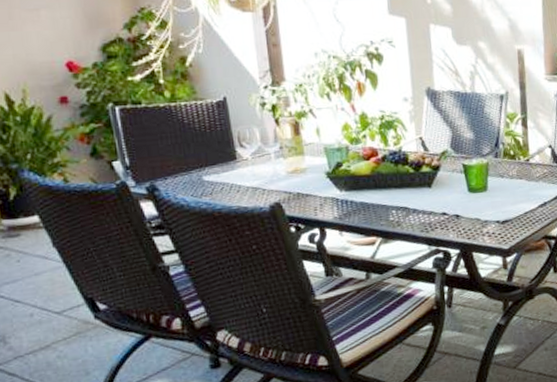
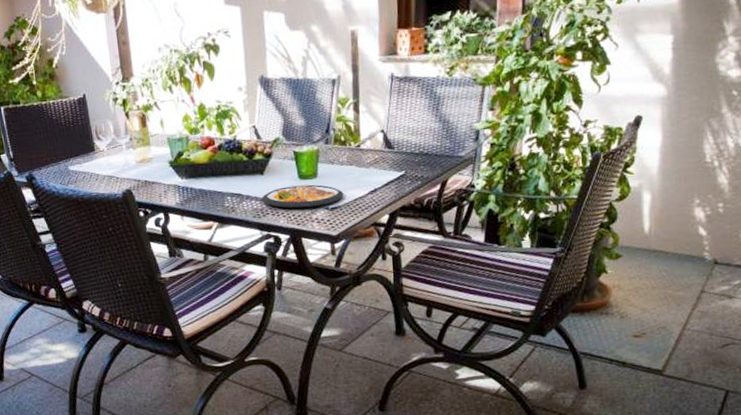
dish: none [430,198,515,222] -> present [262,184,344,208]

